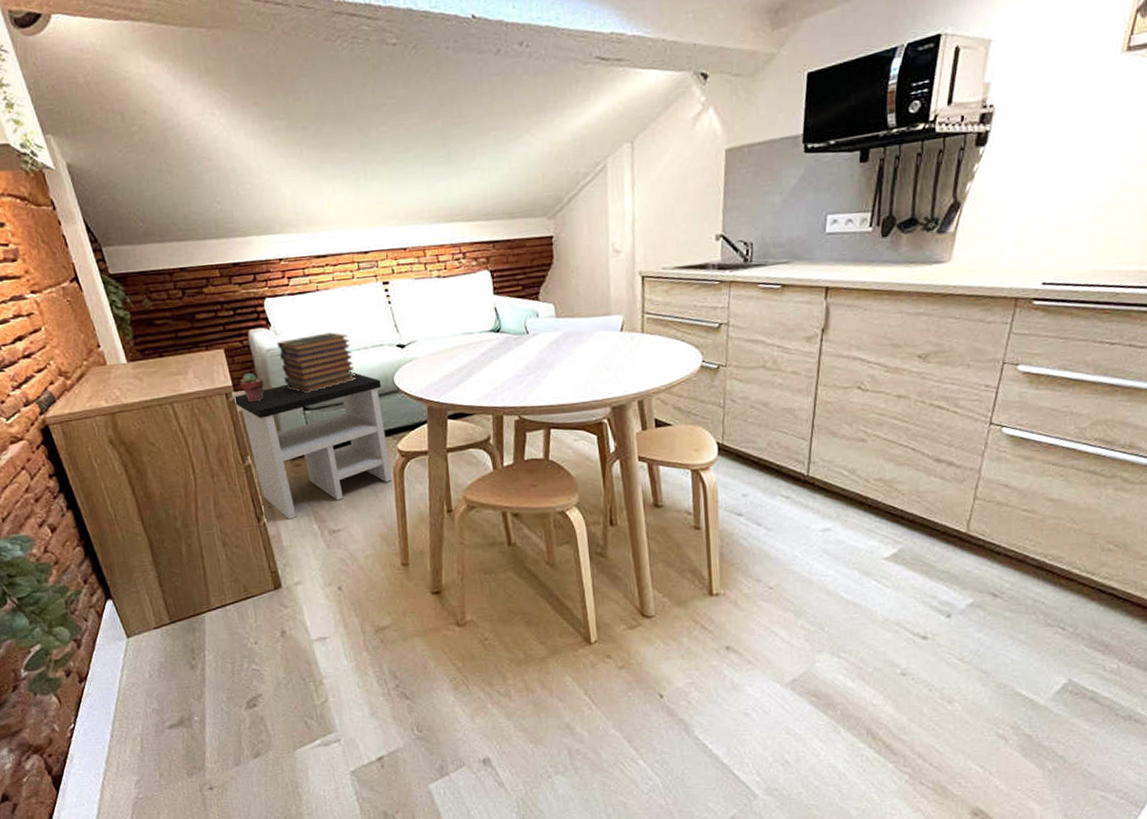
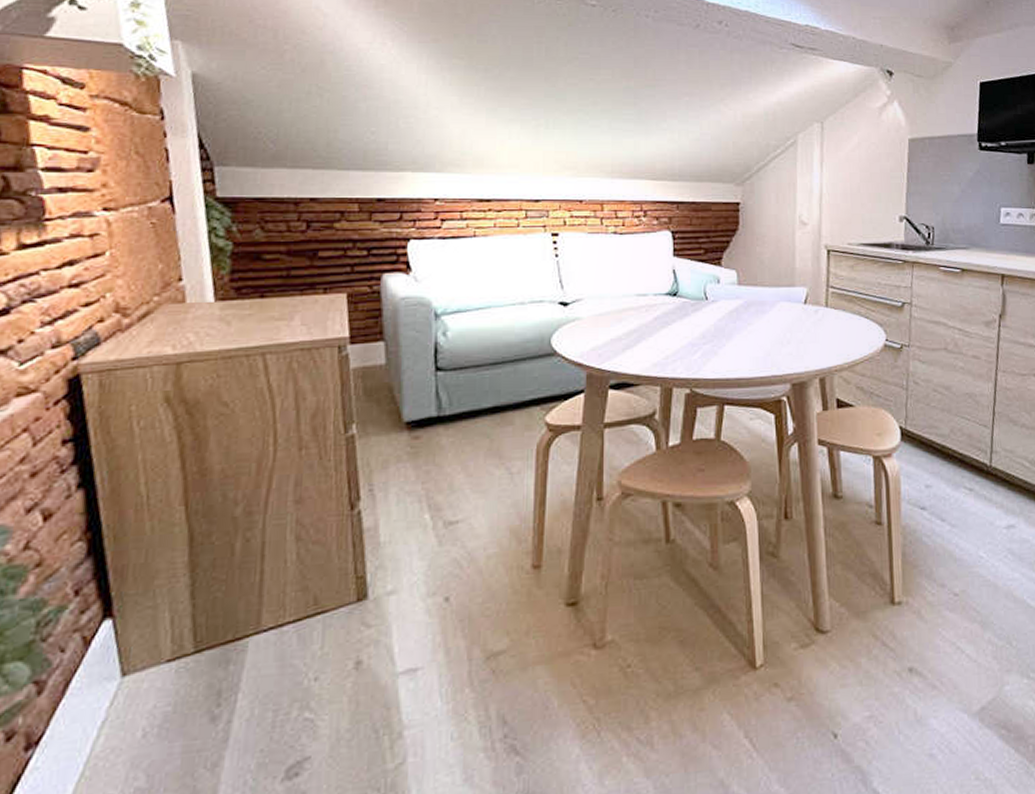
side table: present [233,372,393,520] -> none [347,329,536,507]
potted succulent: present [240,372,264,403] -> none [360,322,390,358]
book stack: present [276,332,356,394] -> none [414,283,506,352]

